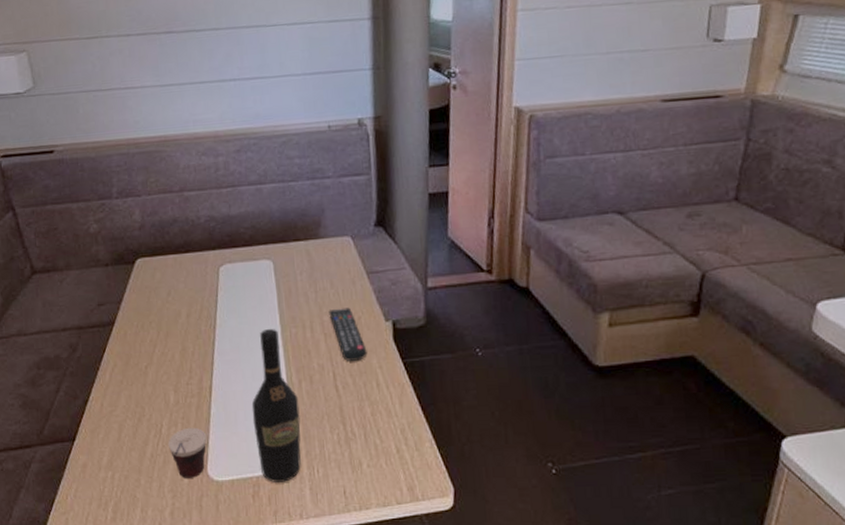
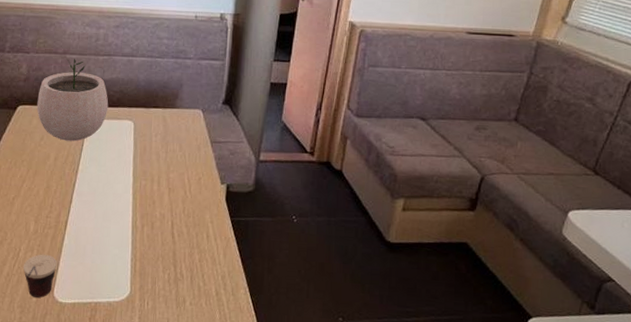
plant pot: none [157,195,241,293] -> present [37,58,109,141]
wine bottle: present [251,329,301,482] -> none [98,179,140,310]
remote control: present [328,307,367,361] -> none [175,168,203,214]

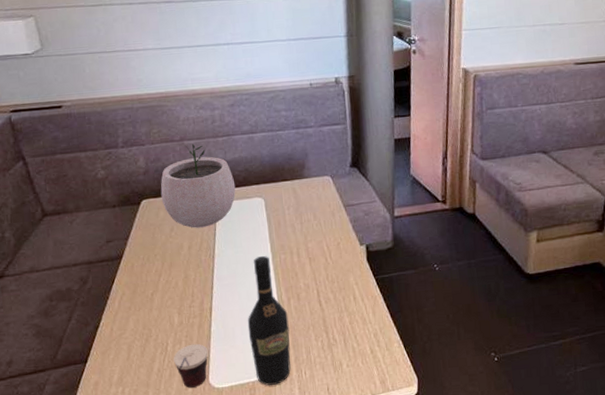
wine bottle: none [98,179,140,310] -> present [247,256,291,386]

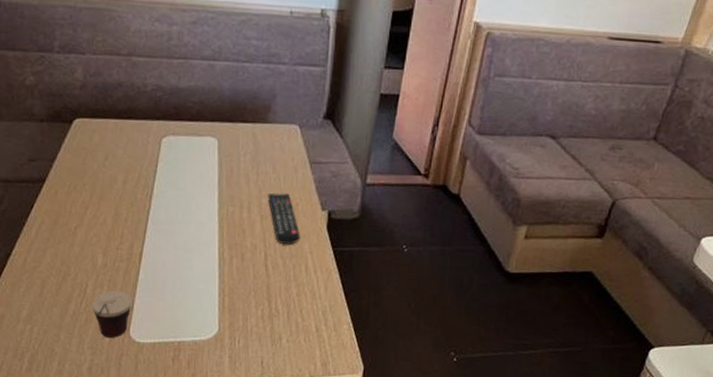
plant pot: present [160,143,236,228] -> none [98,61,187,162]
wine bottle: present [247,256,291,386] -> none [180,205,228,349]
remote control: none [312,235,346,280] -> present [267,193,301,244]

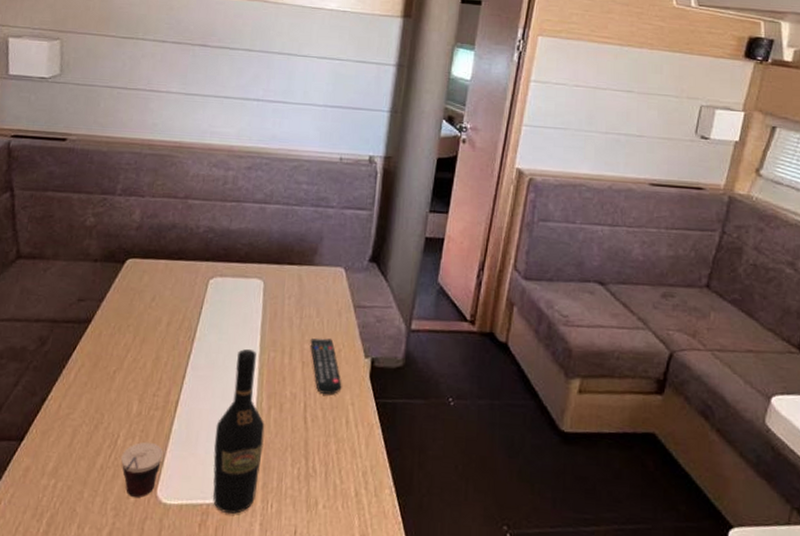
wine bottle: none [180,205,228,349] -> present [212,349,265,514]

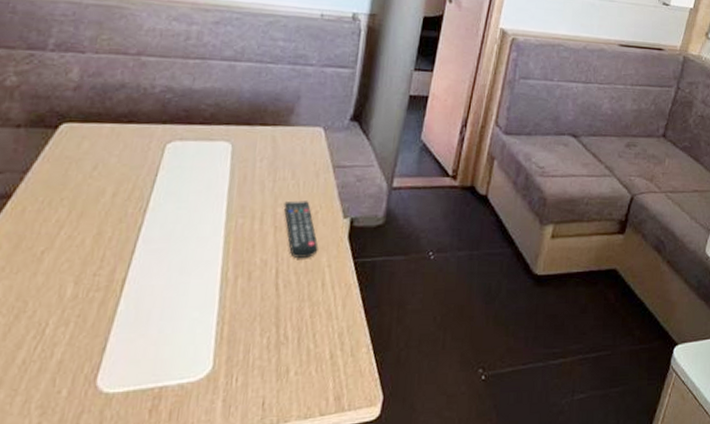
cup: present [120,441,164,497] -> none [49,327,106,390]
wine bottle: present [212,349,265,514] -> none [166,217,231,394]

